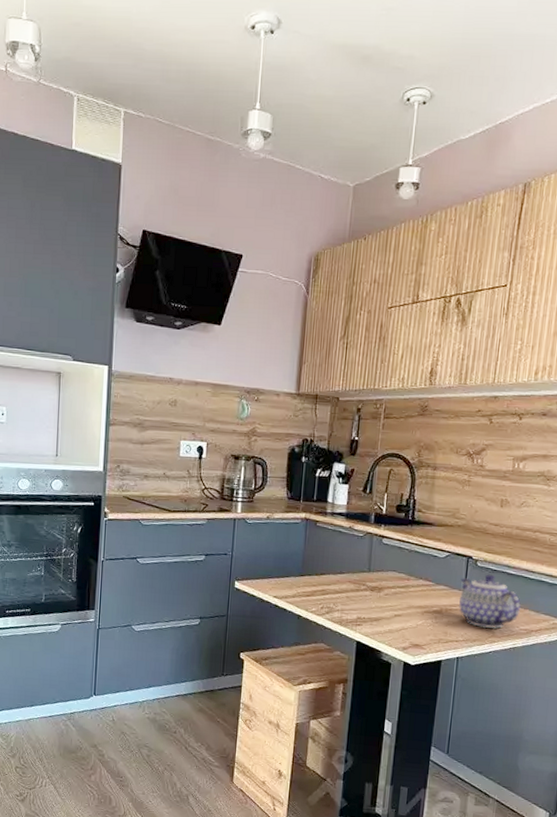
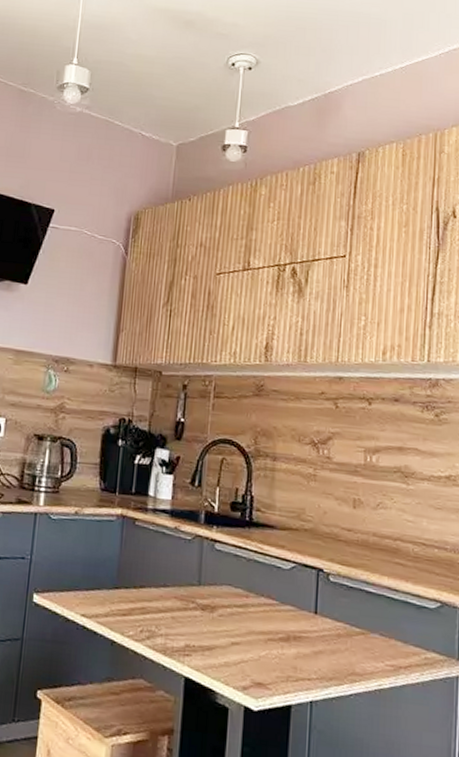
teapot: present [458,574,521,629] -> none [309,592,384,665]

